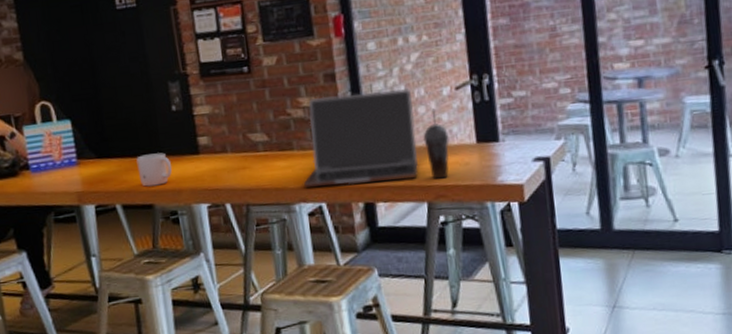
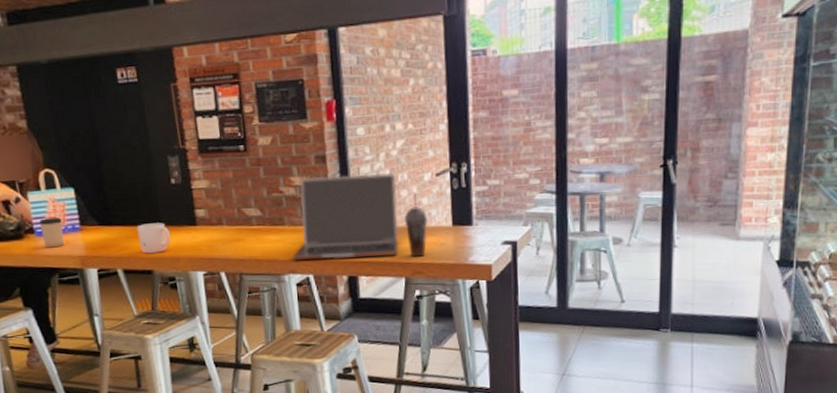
cup: none [34,151,61,185] -> present [39,217,65,248]

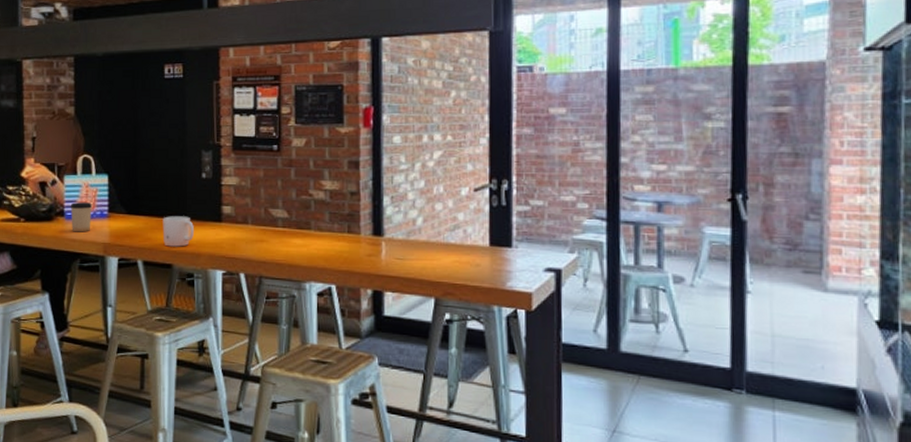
laptop: present [292,172,399,261] -> none [316,182,432,273]
beverage cup: present [404,192,428,257] -> none [437,207,463,276]

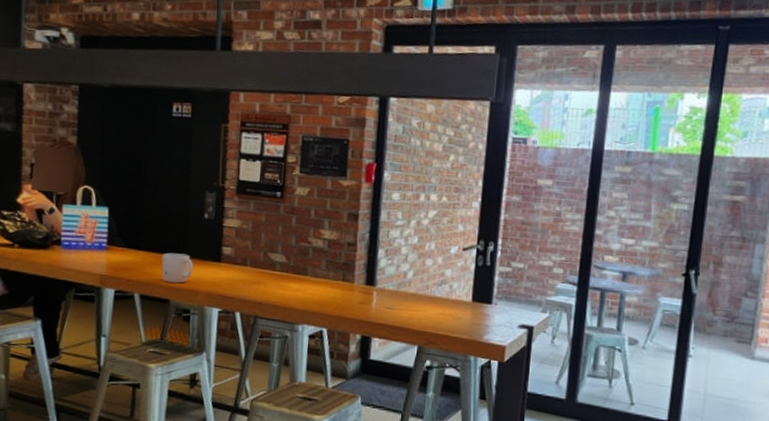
cup: present [70,202,92,232] -> none [67,232,90,263]

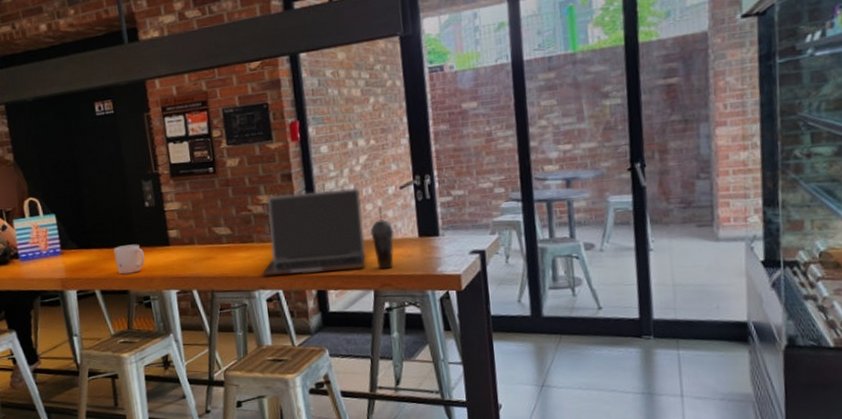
laptop: none [309,232,423,323] -> present [262,187,366,276]
beverage cup: none [425,263,449,327] -> present [370,206,394,270]

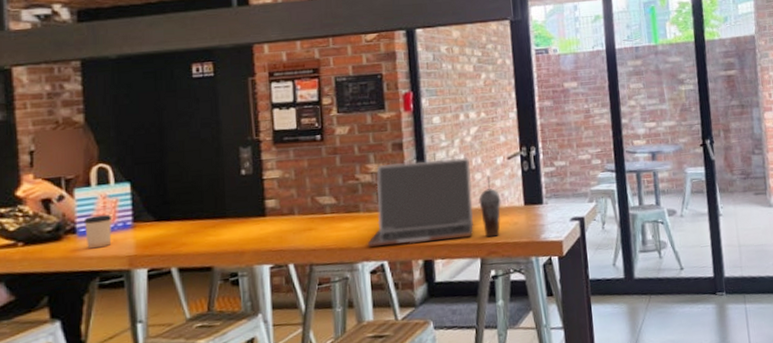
cup: none [23,242,47,272] -> present [83,215,112,249]
mug: present [113,244,146,275] -> none [198,215,237,249]

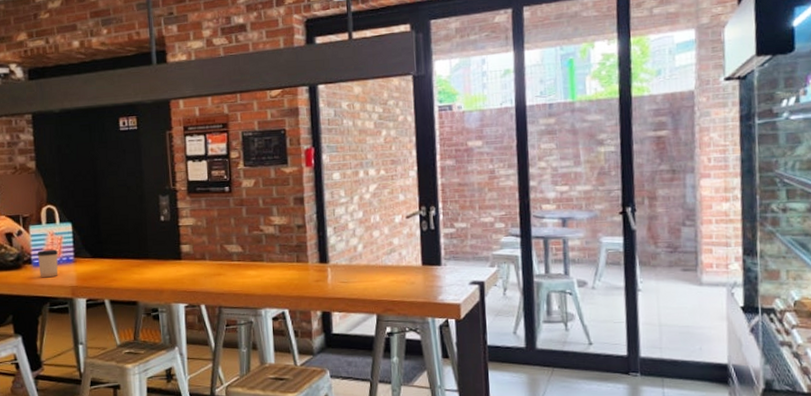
laptop: present [367,157,474,247] -> none [270,214,371,296]
beverage cup: present [479,175,501,238] -> none [376,233,399,295]

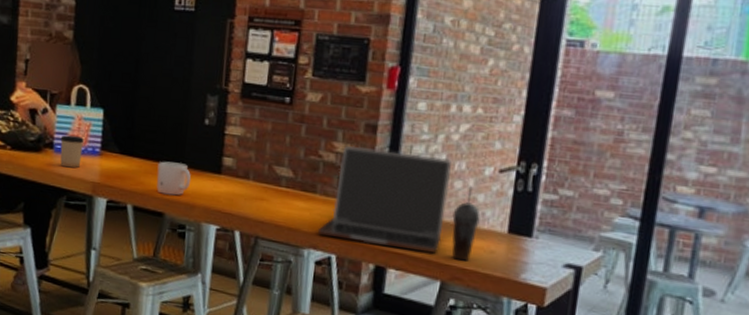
mug: none [126,256,157,286] -> present [156,161,192,196]
laptop: none [270,214,371,296] -> present [317,145,451,254]
beverage cup: none [376,233,399,295] -> present [451,186,481,261]

